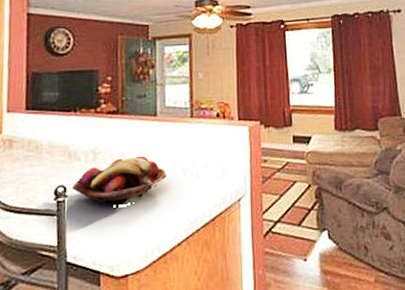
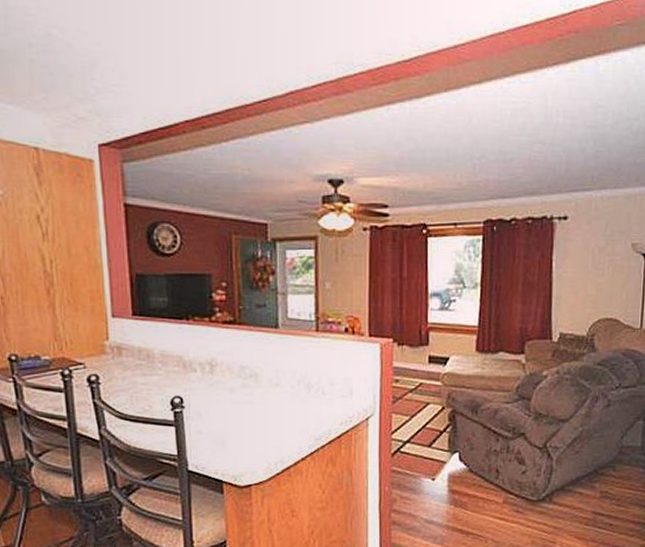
fruit basket: present [73,156,167,206] -> none [190,370,290,418]

